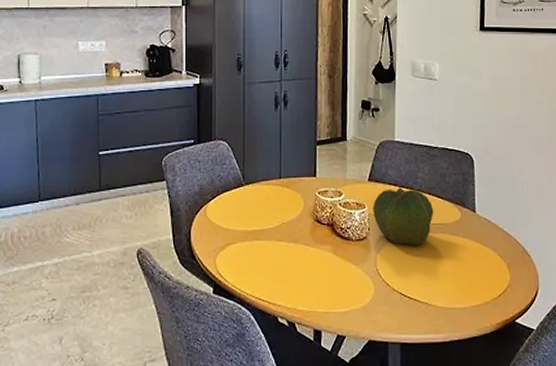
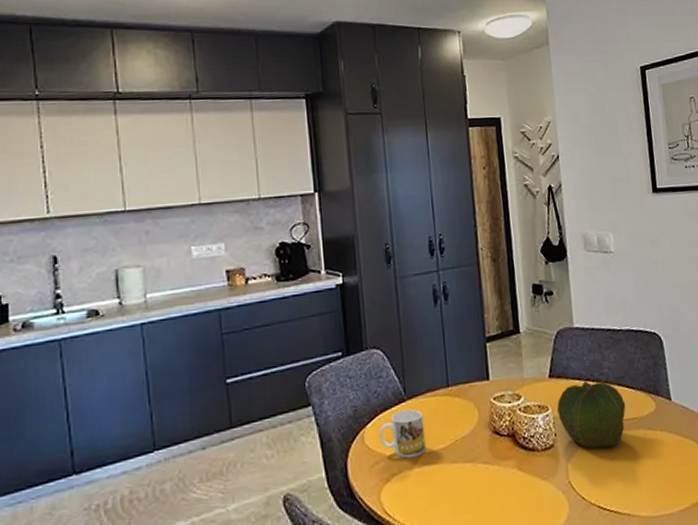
mug: none [219,193,257,233] -> present [379,409,426,459]

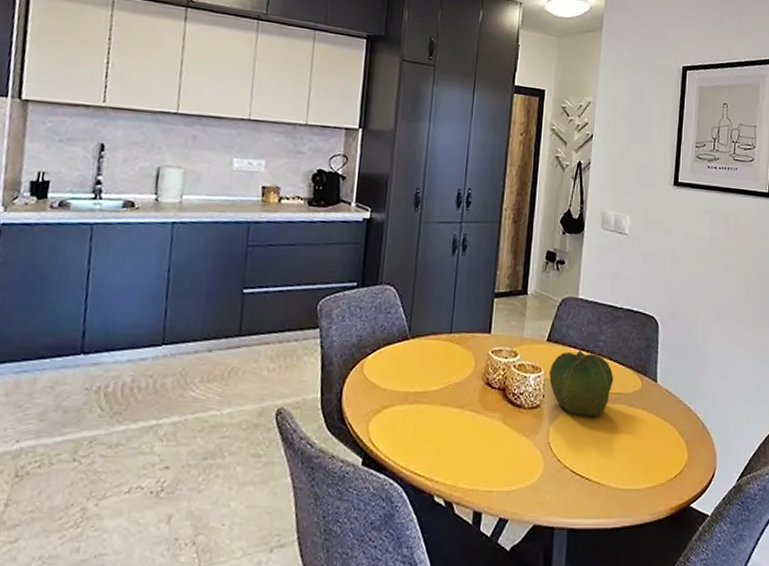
mug: present [379,409,426,459] -> none [378,347,423,394]

